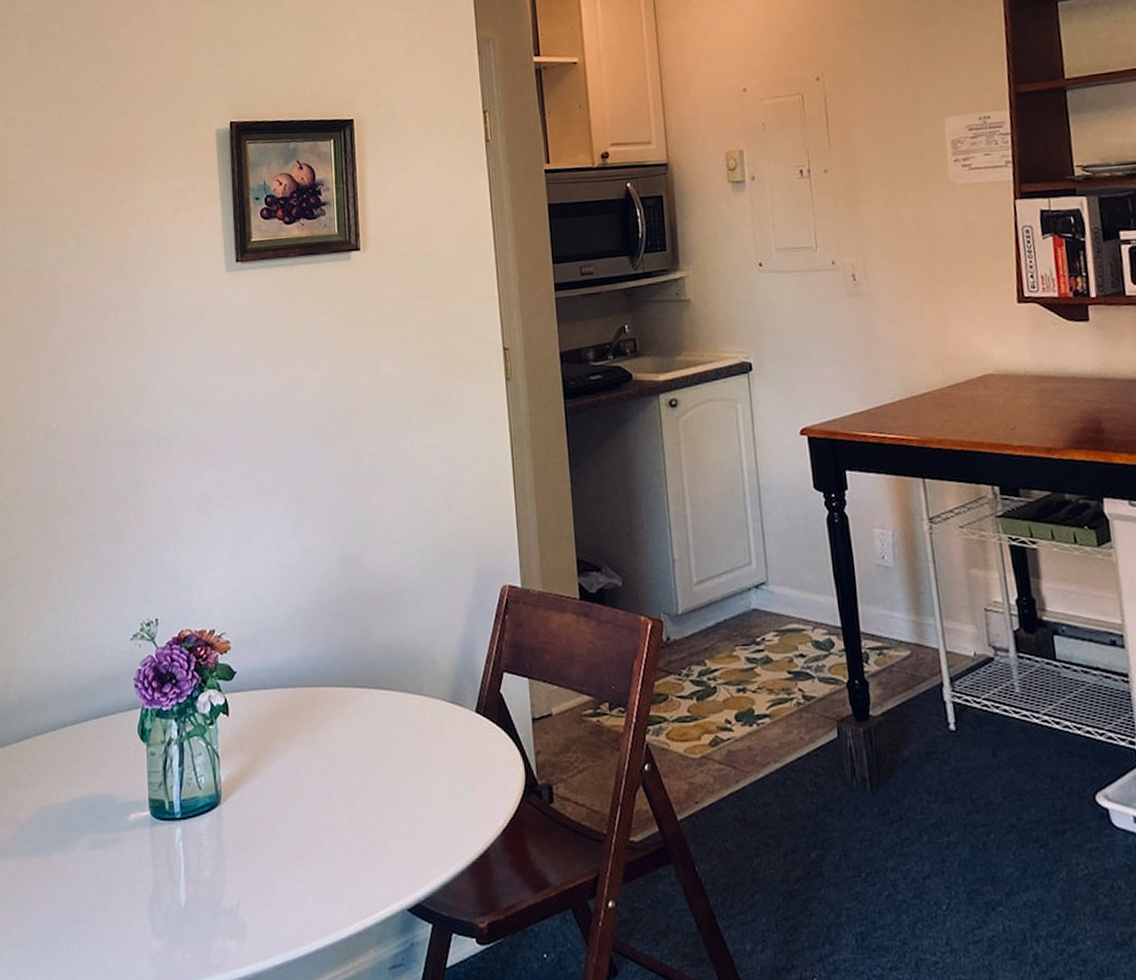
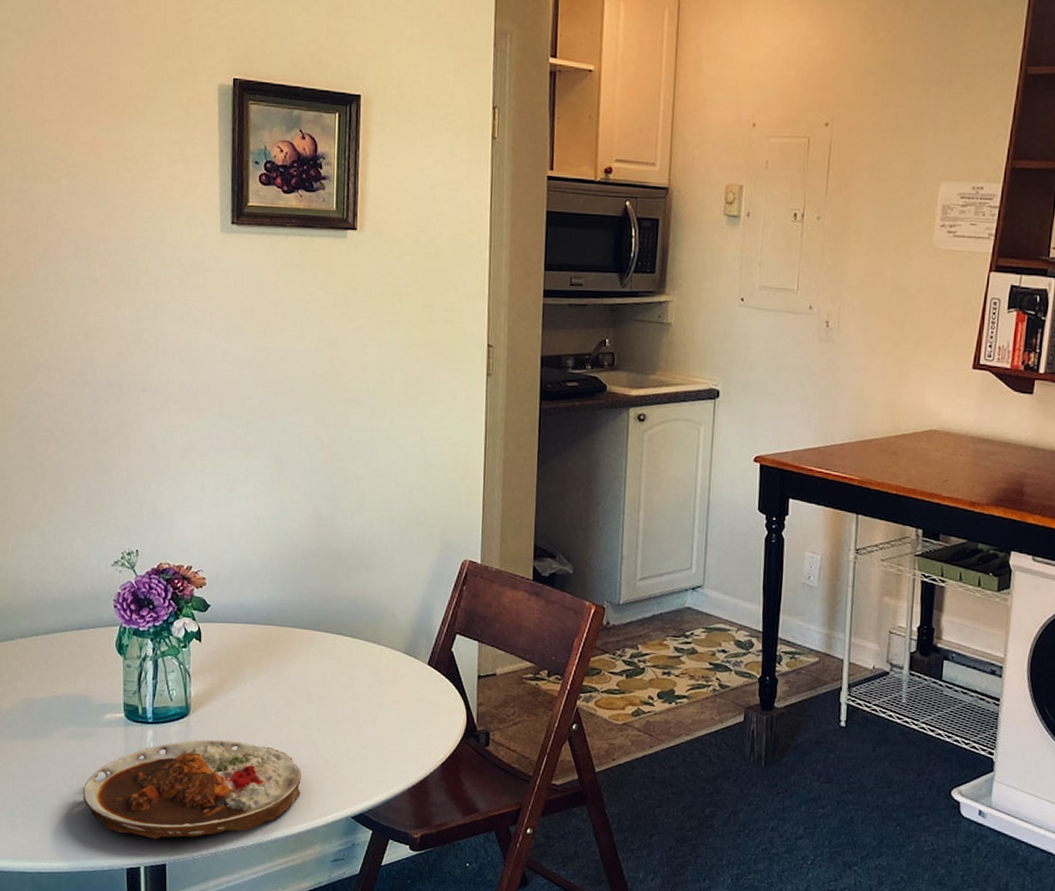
plate: none [107,830,348,963] -> present [82,739,301,839]

